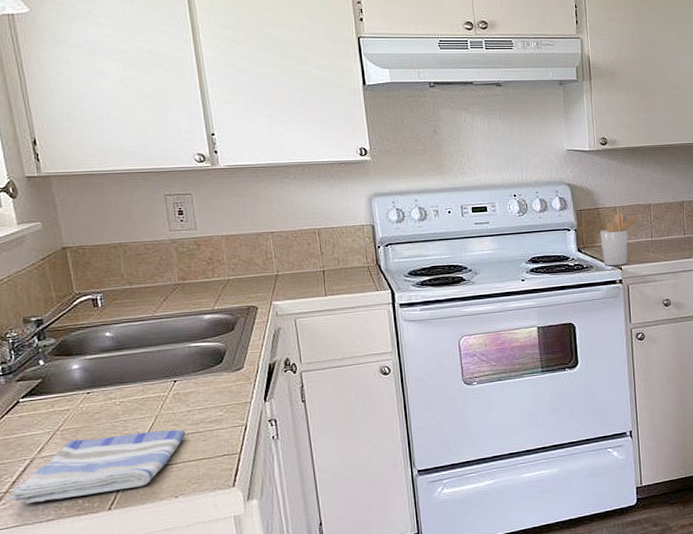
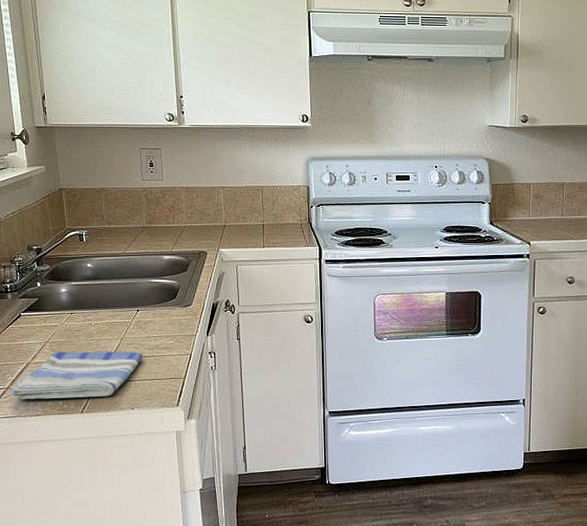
utensil holder: present [600,212,641,266] -> none [512,189,554,241]

